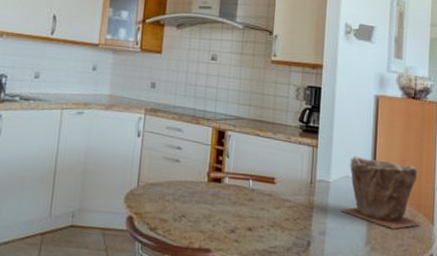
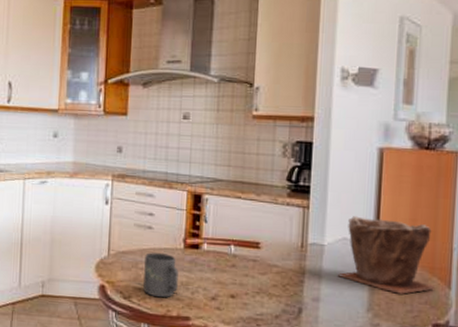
mug: none [169,185,202,230] -> present [143,252,178,298]

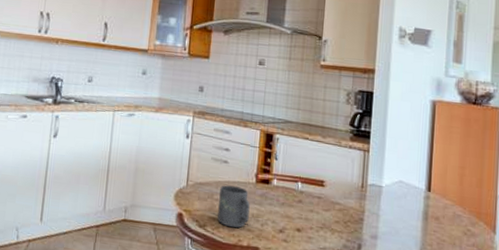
plant pot: present [338,216,437,294] -> none [394,161,483,236]

